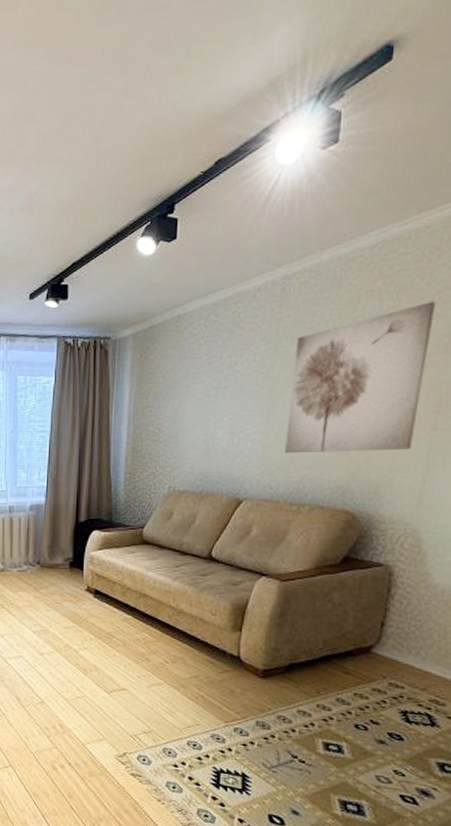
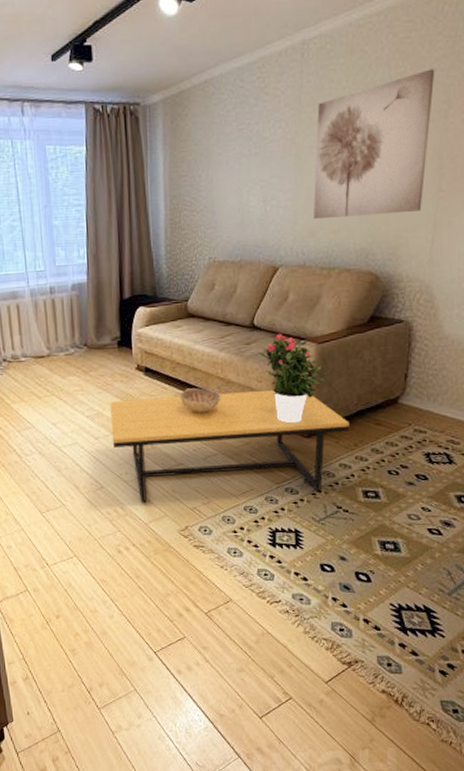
coffee table: none [56,619,312,736] -> present [110,389,350,503]
decorative bowl: none [128,614,171,640] -> present [180,388,221,413]
potted flower: none [214,568,290,662] -> present [258,334,327,424]

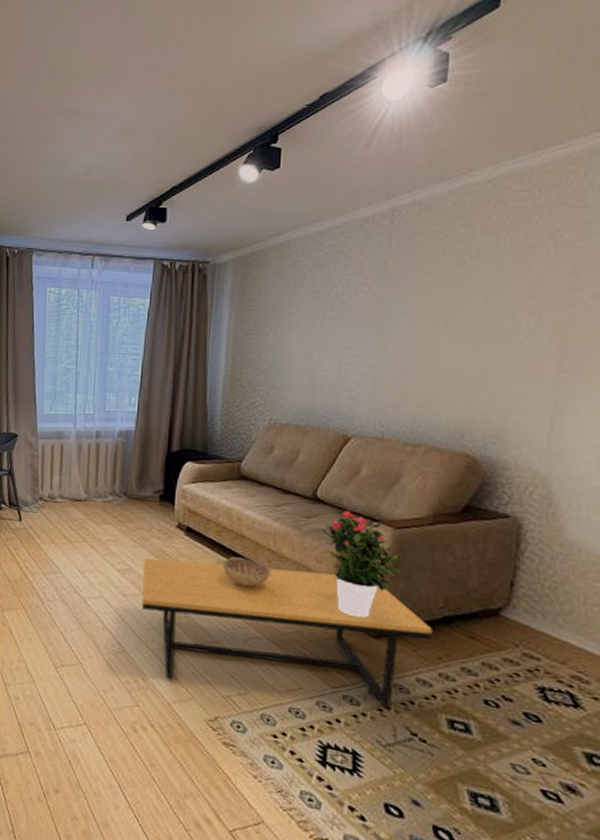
wall art: present [313,69,435,220] -> none [395,239,556,392]

